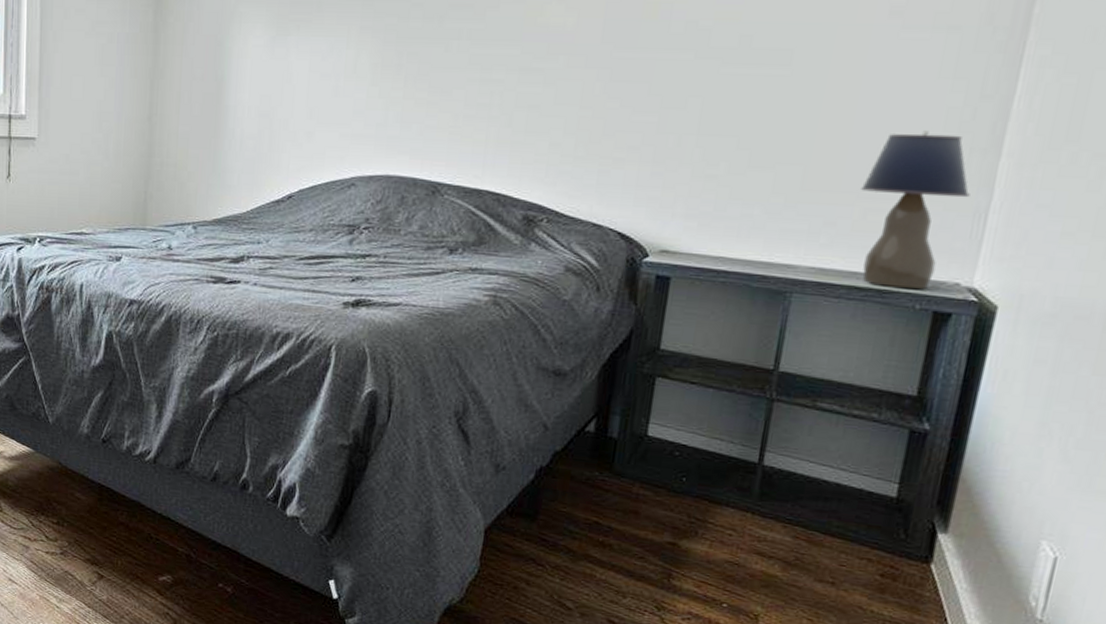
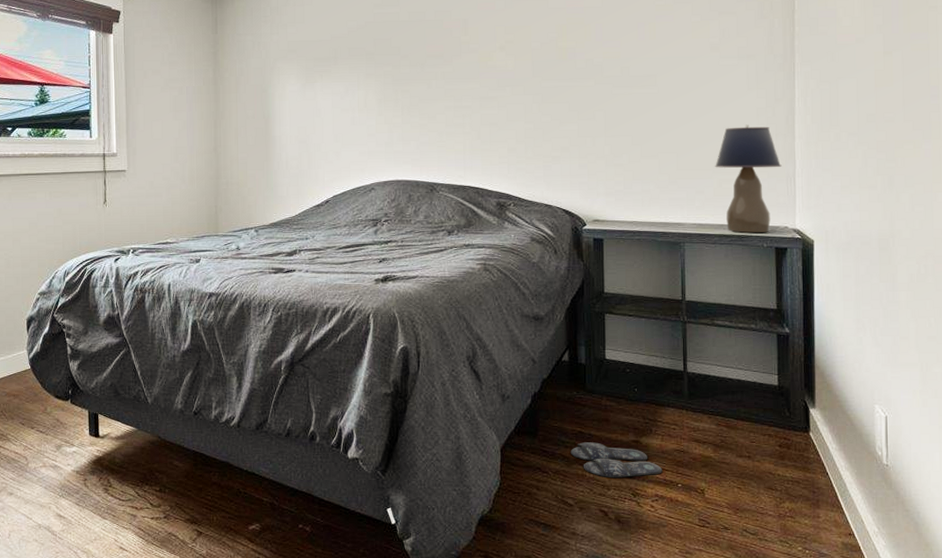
slippers: none [578,535,704,588] -> present [570,442,662,478]

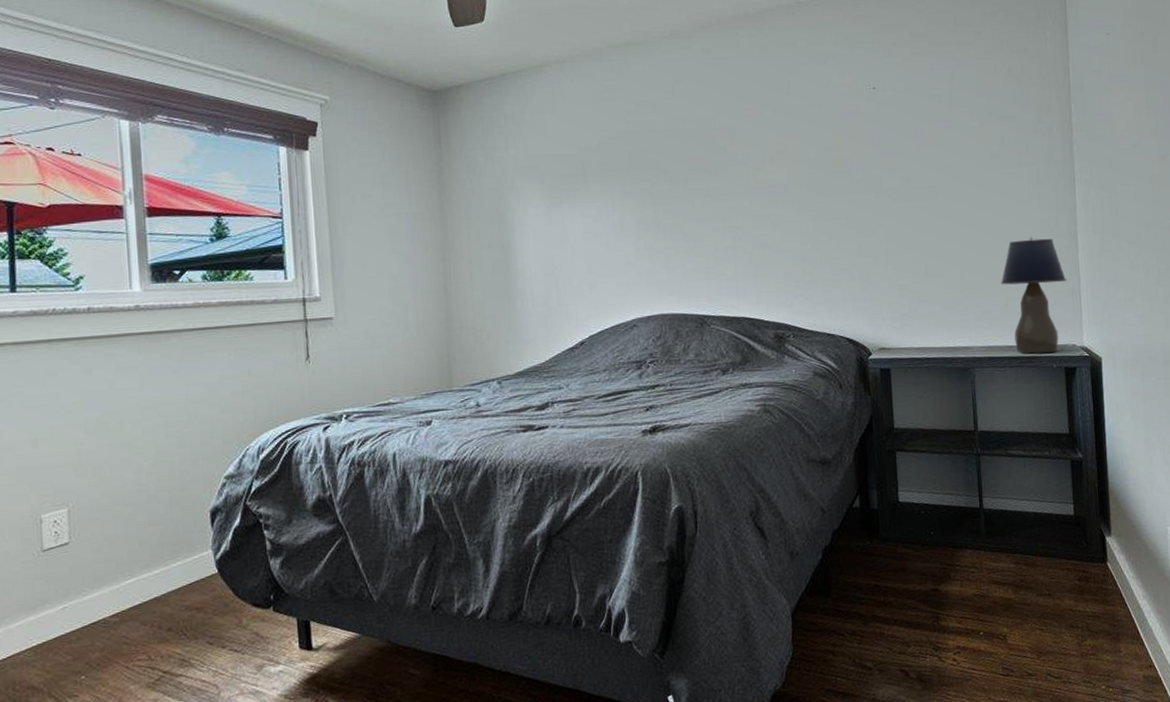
slippers: present [570,442,662,478] -> none [866,595,963,634]

